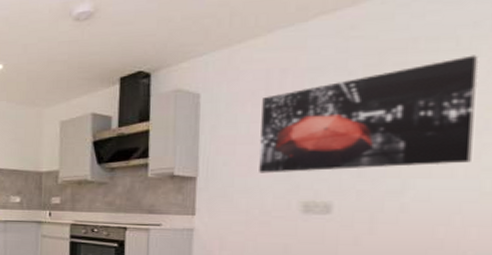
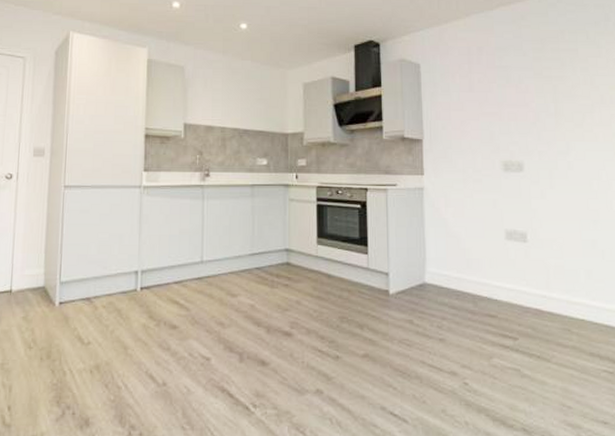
wall art: present [258,55,477,173] -> none [467,46,606,136]

